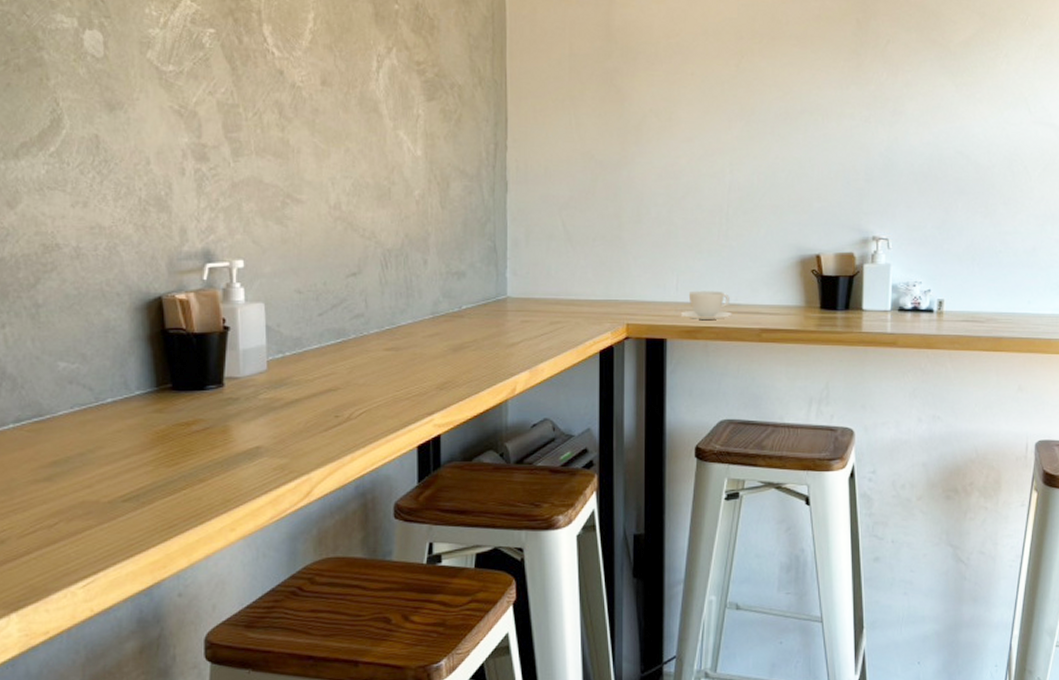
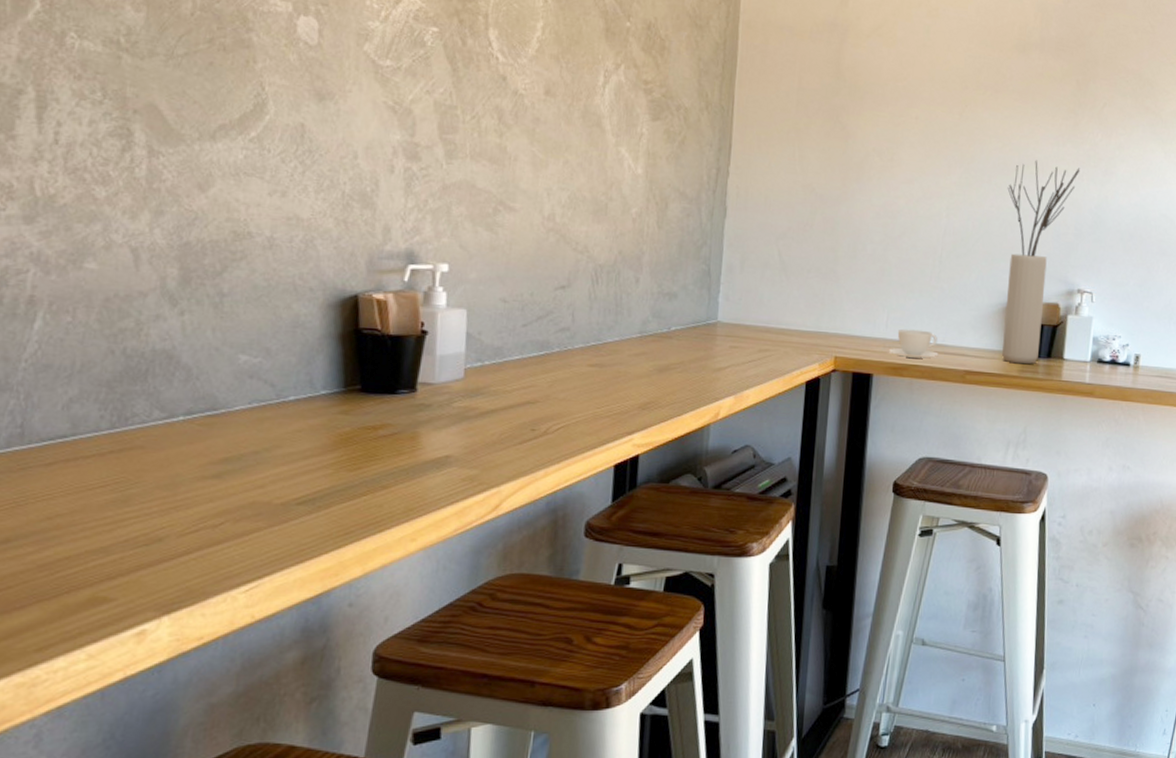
vase: none [791,106,867,317] -> present [1002,160,1081,364]

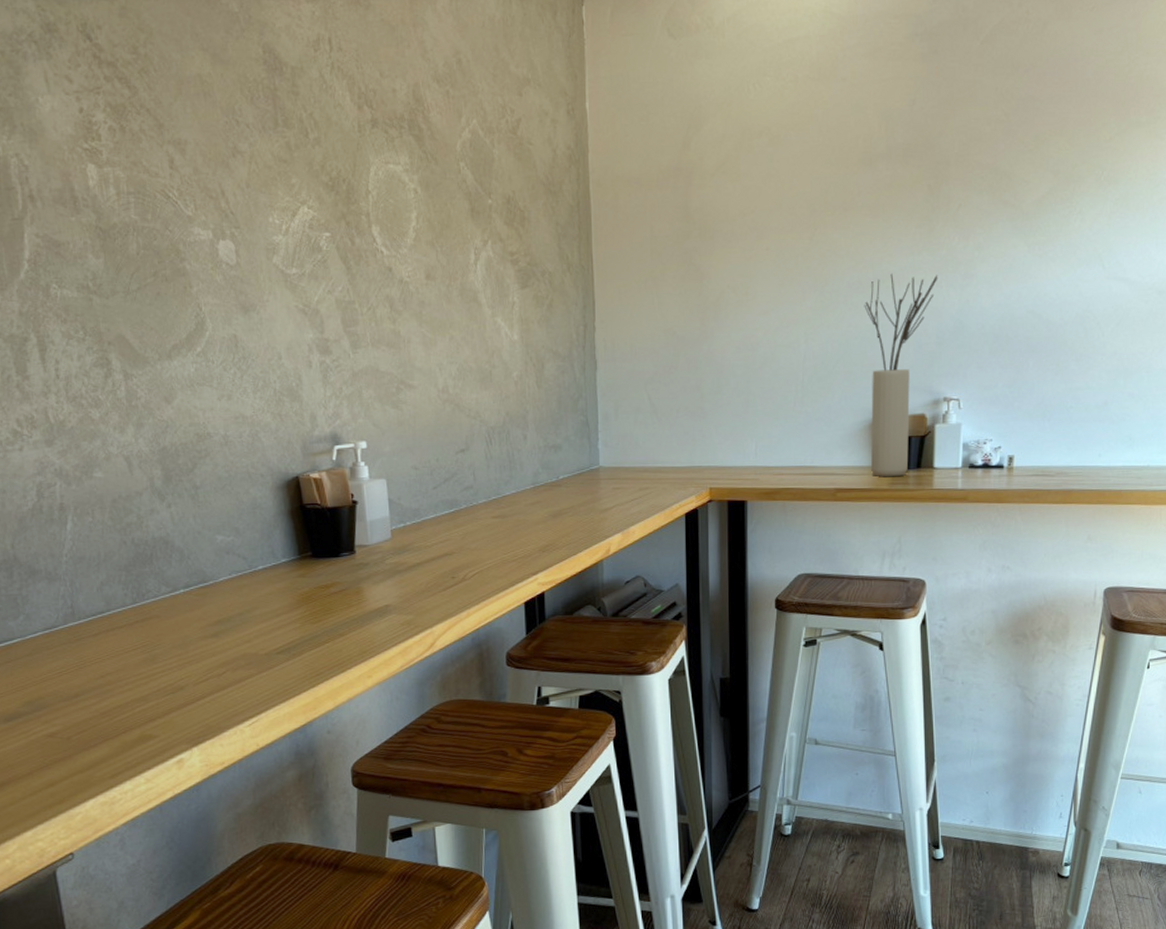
teacup: present [888,328,939,359] -> none [759,454,809,482]

